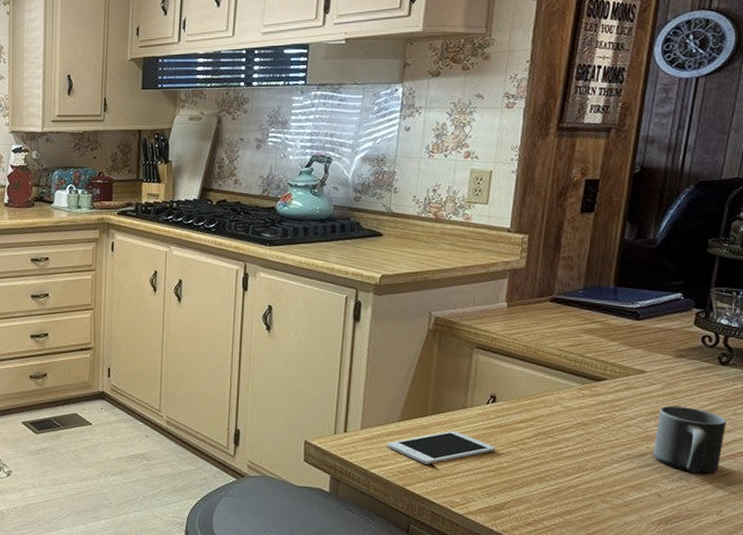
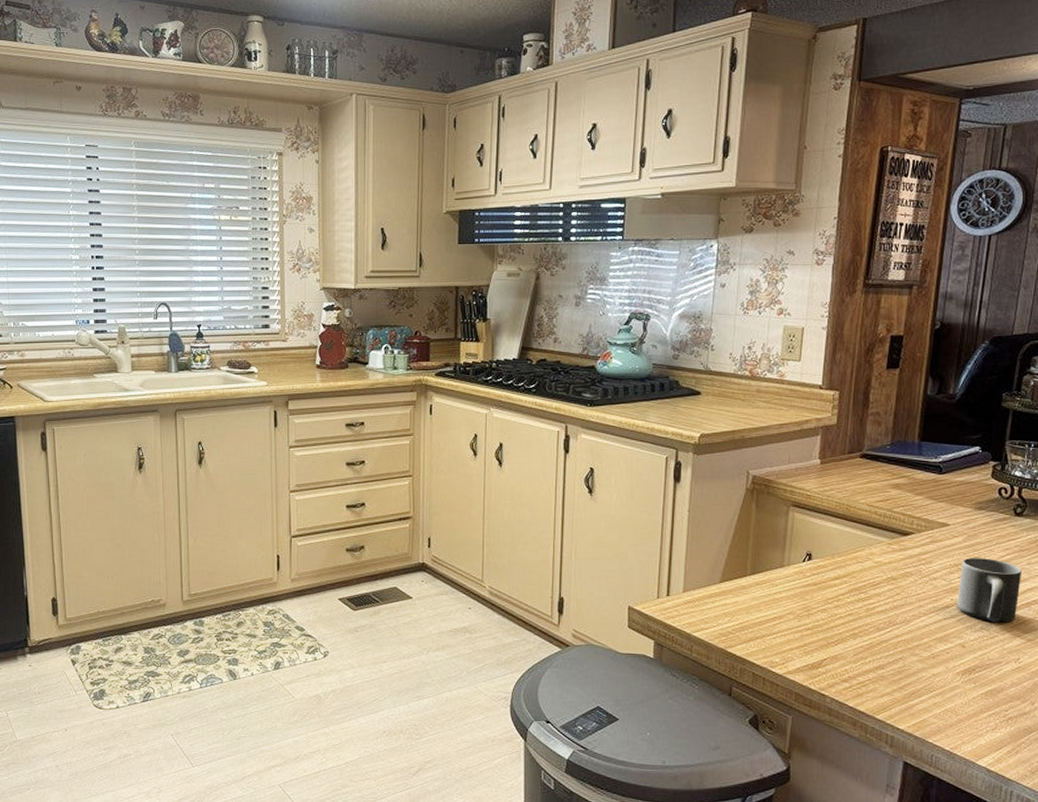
cell phone: present [387,431,496,465] -> none [708,591,812,625]

